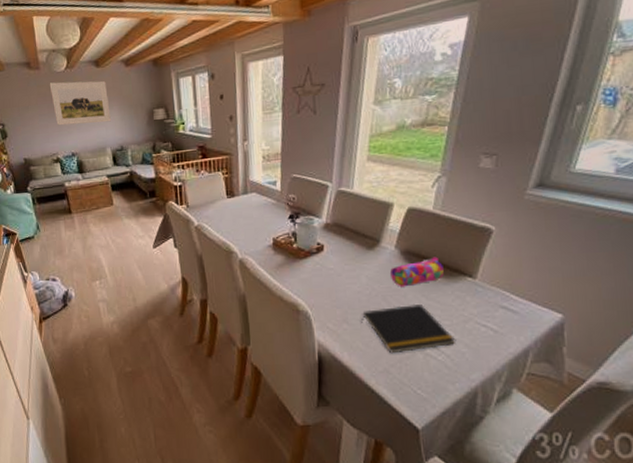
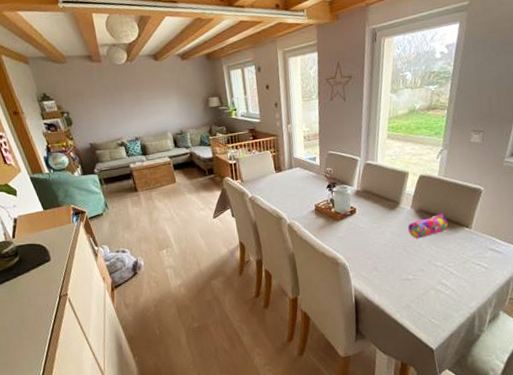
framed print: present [49,80,111,126] -> none [111,72,171,113]
notepad: present [360,303,456,354] -> none [386,251,459,292]

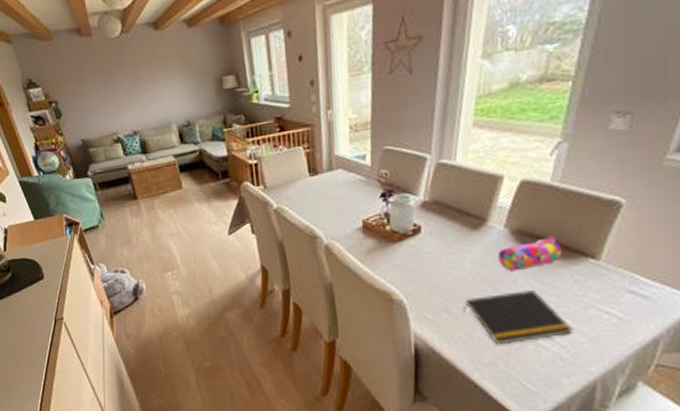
notepad: none [386,251,459,292] -> present [462,289,574,345]

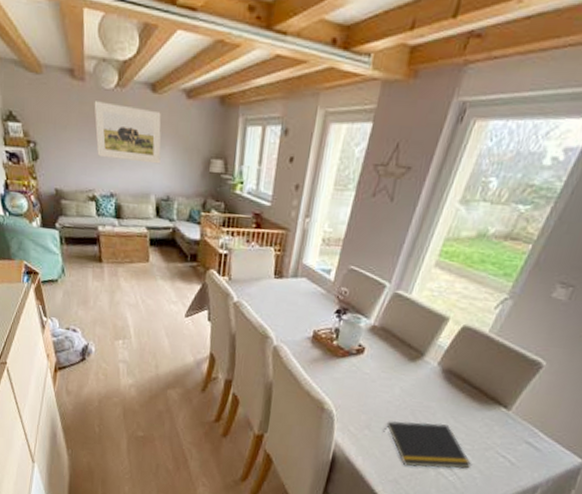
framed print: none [103,45,175,101] -> present [94,101,162,164]
pencil case: present [498,236,561,272] -> none [425,381,481,406]

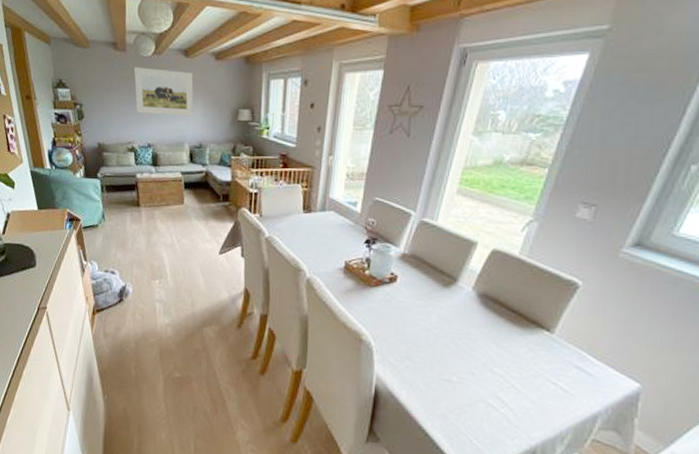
notepad: present [382,421,472,469] -> none [424,350,523,400]

